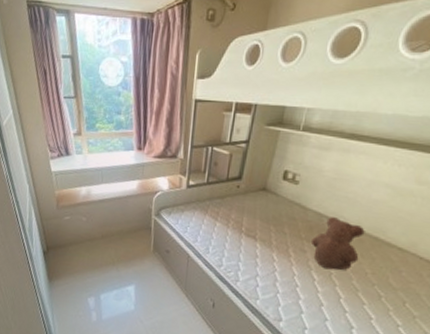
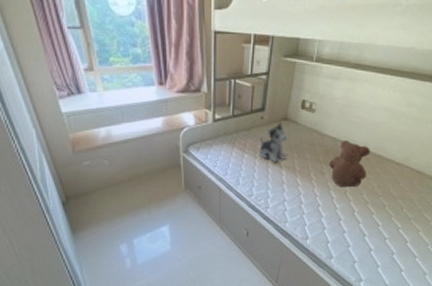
plush toy: none [233,193,265,235] -> present [259,123,288,163]

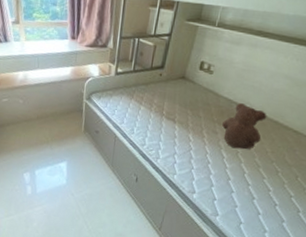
plush toy: present [259,123,288,163] -> none [155,81,184,118]

